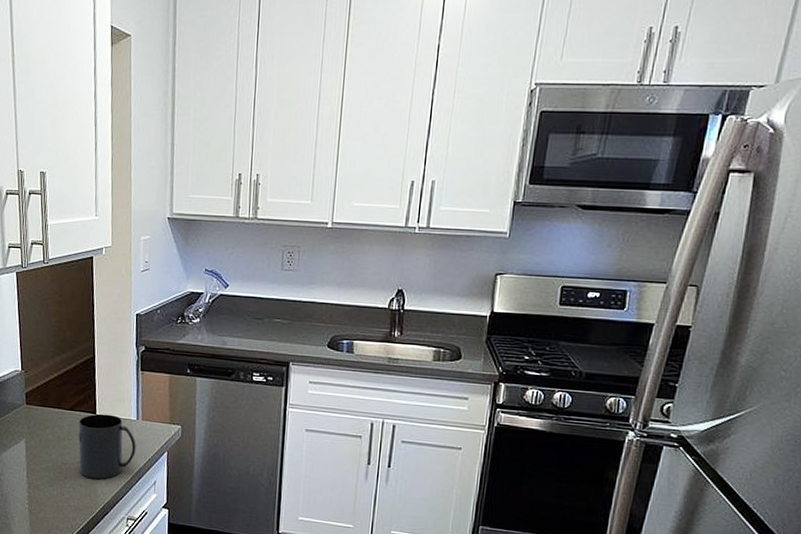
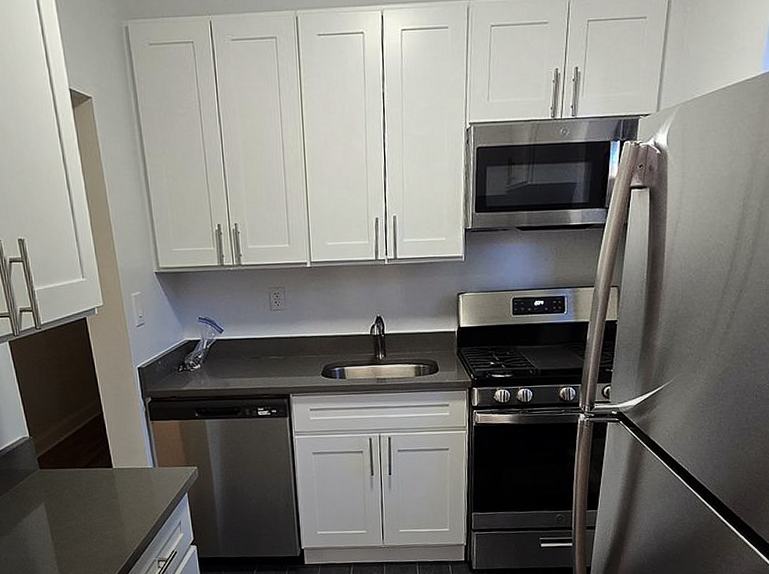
mug: present [78,413,136,479] -> none [96,466,157,530]

